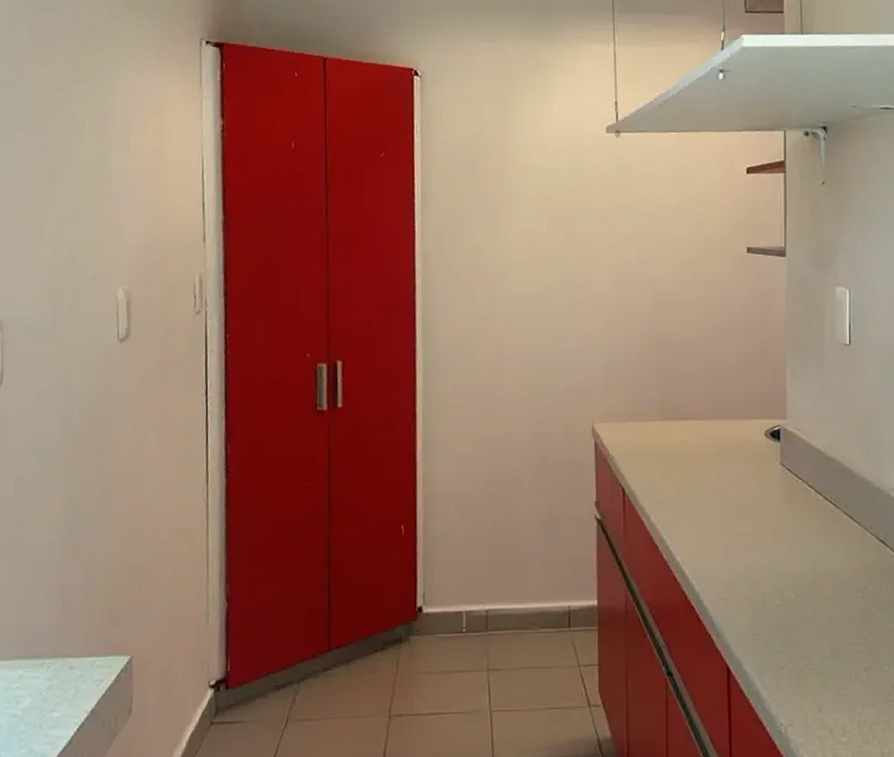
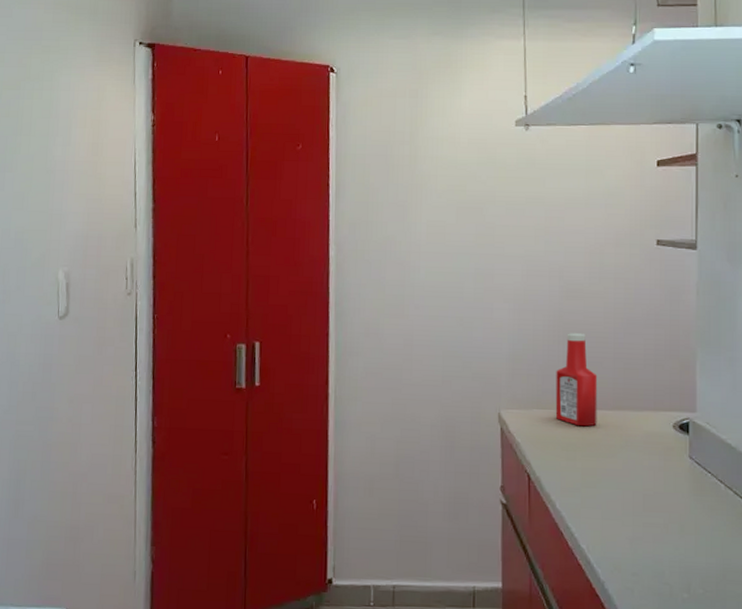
ketchup bottle: none [649,343,691,438] -> present [555,333,598,427]

